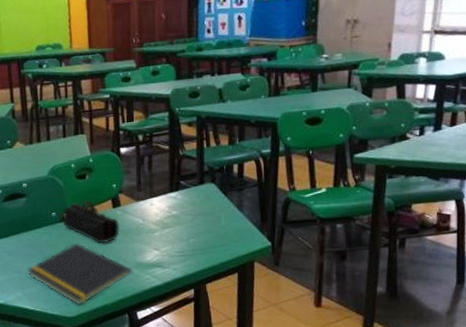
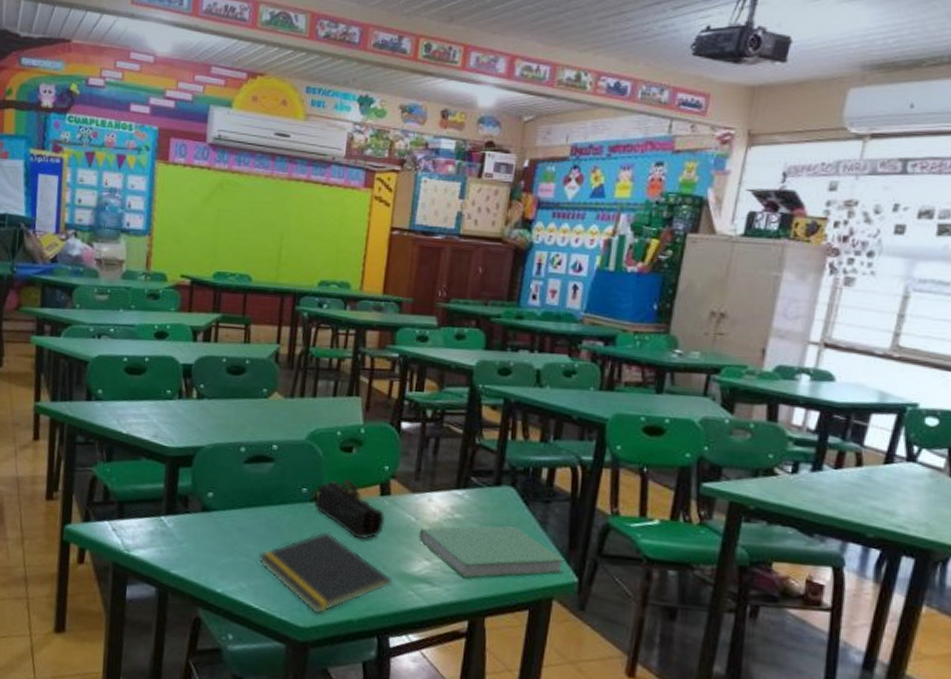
hardcover book: none [147,212,260,258] -> present [418,525,566,579]

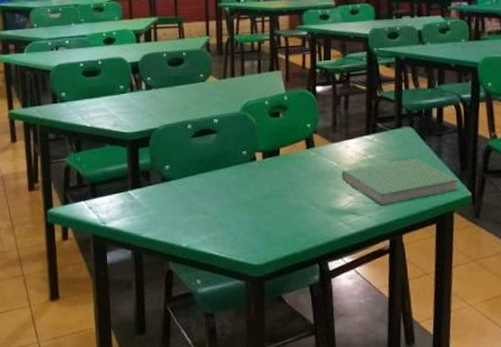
notepad: present [258,531,393,615] -> none [213,184,325,252]
pencil case: present [313,480,386,540] -> none [253,139,313,187]

